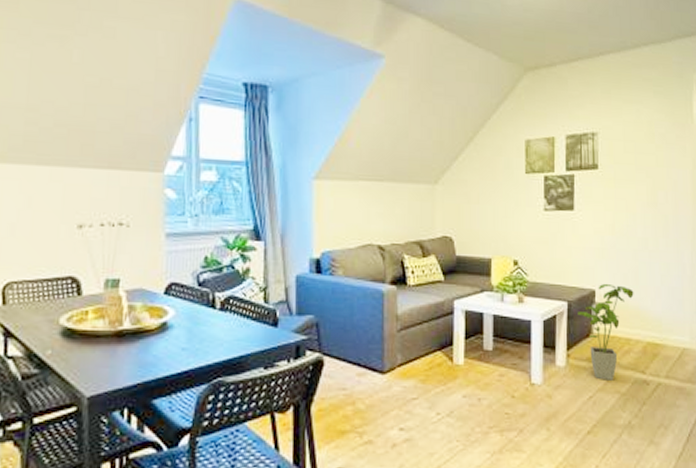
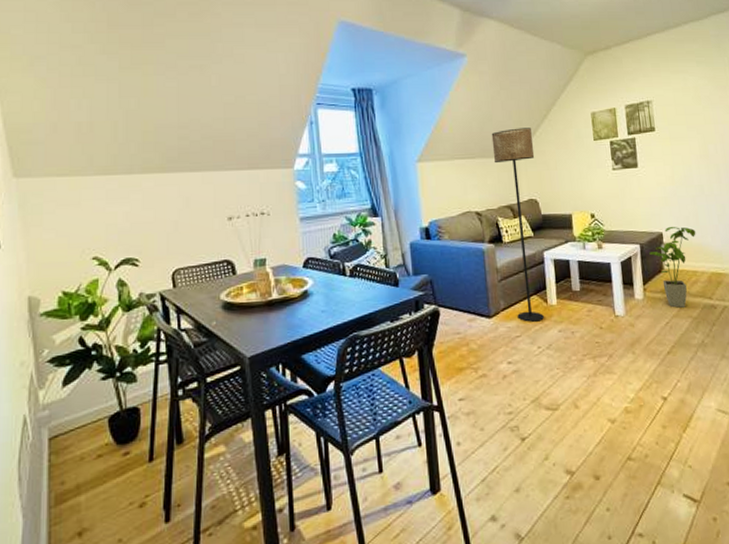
floor lamp: none [405,149,454,383] -> present [491,128,544,322]

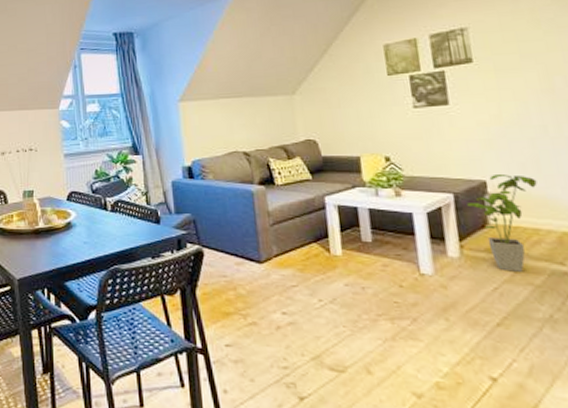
floor lamp: present [491,128,544,322] -> none [261,64,326,272]

